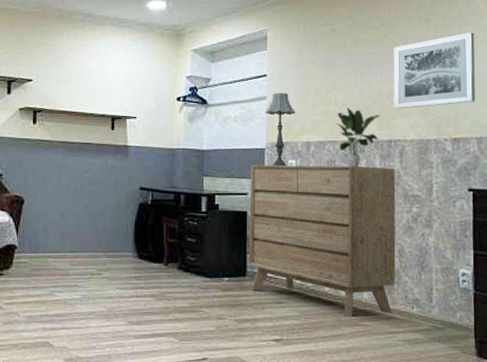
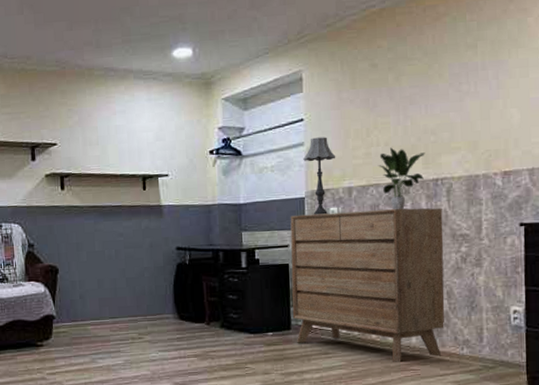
wall art: present [393,32,476,109] -> none [439,55,527,145]

